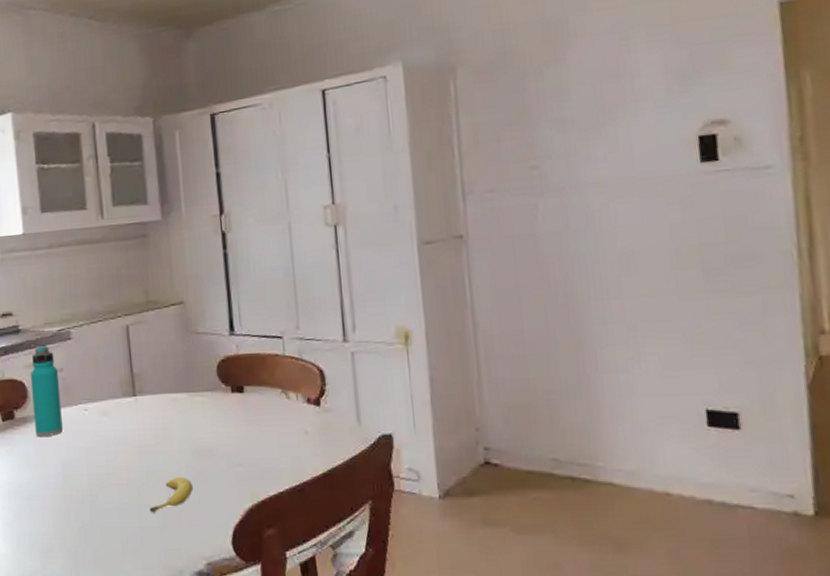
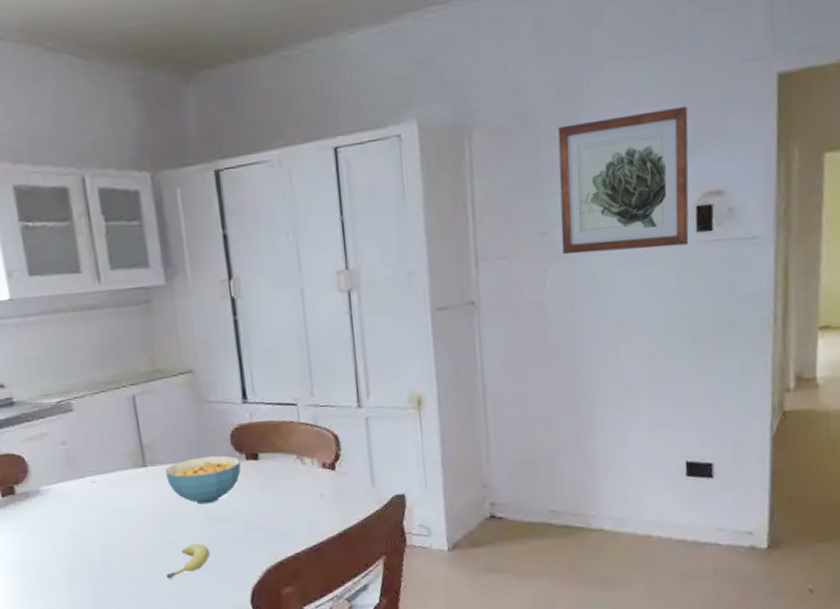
water bottle: present [30,345,63,437] -> none [29,417,70,512]
cereal bowl: none [153,387,227,437] -> present [165,455,241,505]
wall art: none [544,37,693,188] -> present [557,106,689,255]

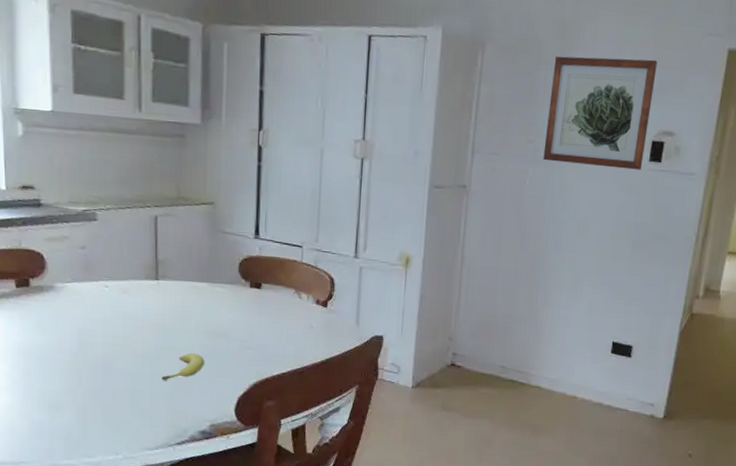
cereal bowl: present [165,455,241,505] -> none [174,279,245,321]

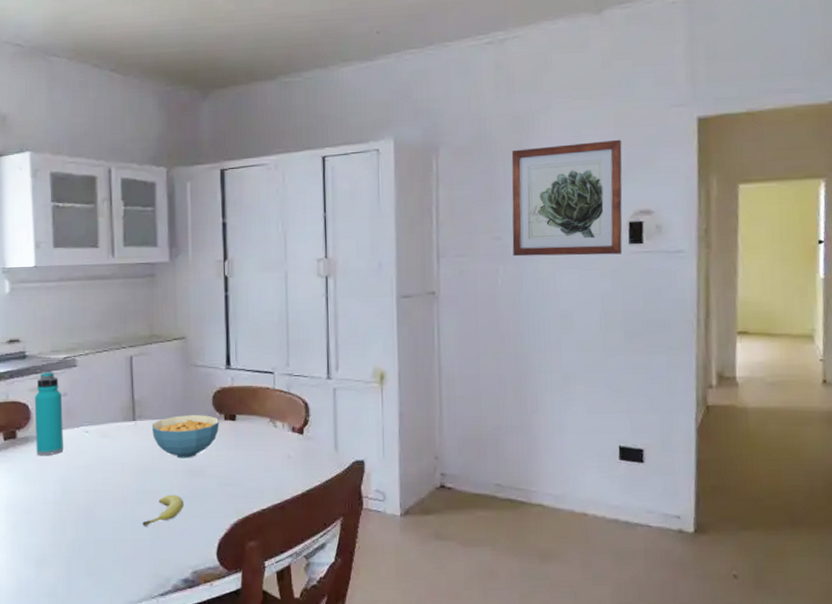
water bottle: none [50,222,81,307] -> present [34,371,63,456]
cereal bowl: none [174,279,245,321] -> present [151,415,220,458]

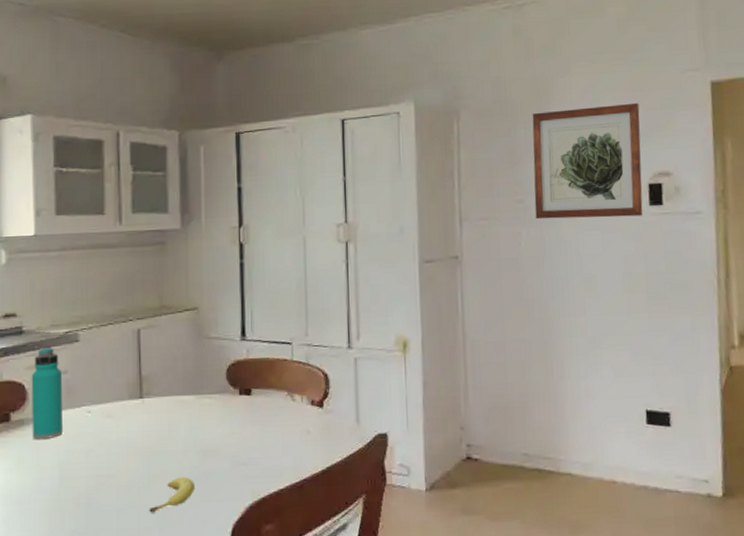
cereal bowl: present [151,415,220,458] -> none [160,390,234,438]

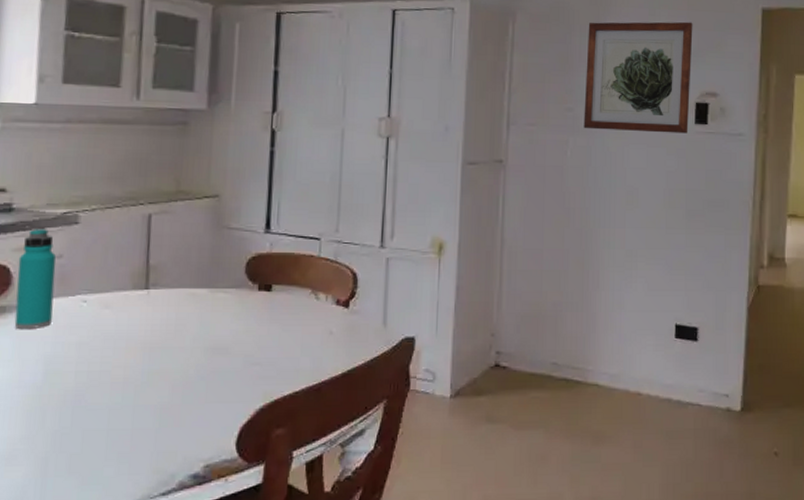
fruit: present [149,477,194,513] -> none [146,375,200,413]

